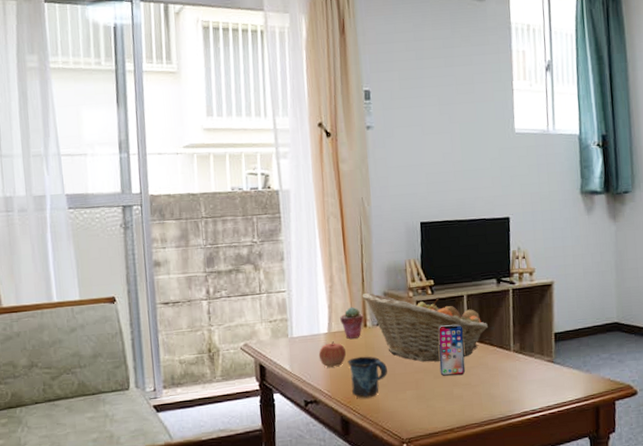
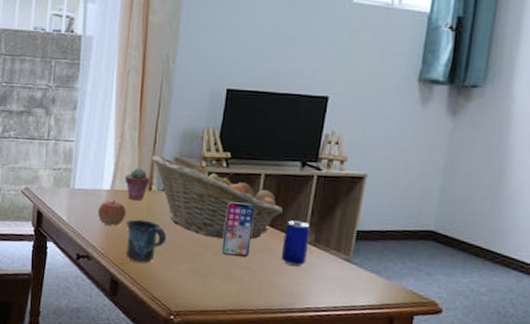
beer can: none [492,332,516,376] -> present [281,220,310,267]

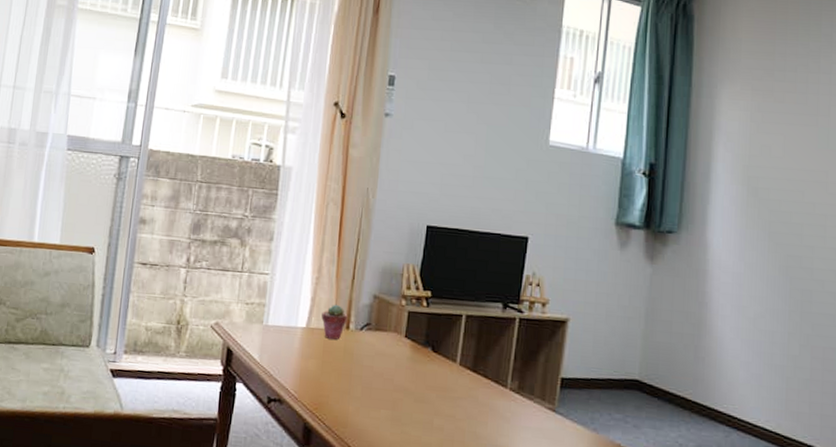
apple: present [97,199,127,226] -> none [291,338,323,367]
mug: present [125,219,166,263] -> none [320,360,364,409]
fruit basket: present [151,156,284,239] -> none [349,292,486,384]
smartphone: present [221,202,255,258] -> none [422,344,456,405]
beer can: present [281,220,310,267] -> none [484,365,513,417]

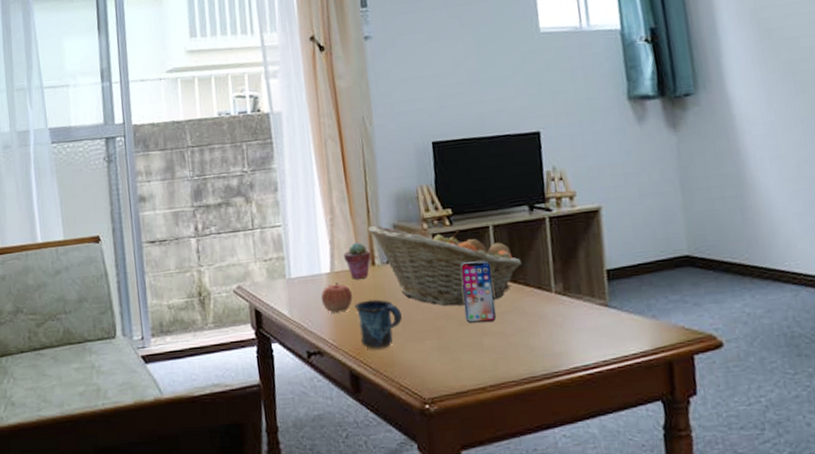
apple: none [291,338,323,367] -> present [320,282,353,313]
mug: none [320,360,364,409] -> present [354,299,402,350]
fruit basket: none [349,292,486,384] -> present [368,226,523,306]
smartphone: none [422,344,456,405] -> present [460,260,497,323]

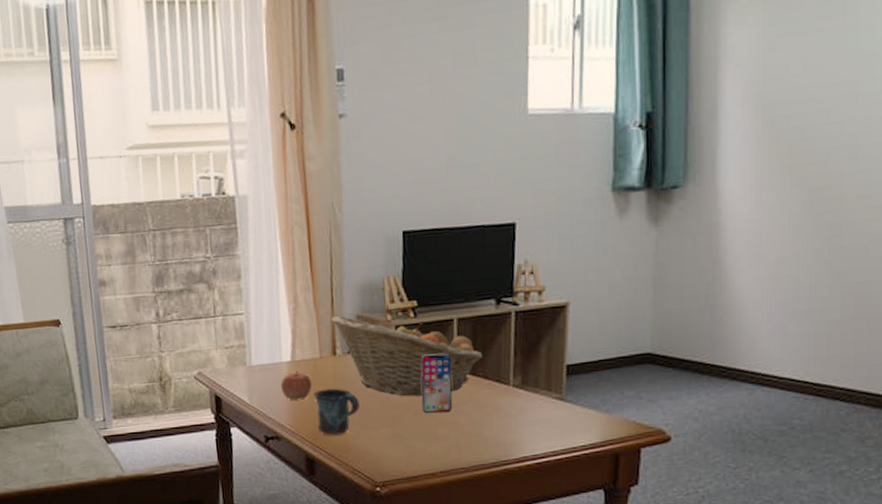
potted succulent: present [343,242,372,279] -> none [305,331,333,368]

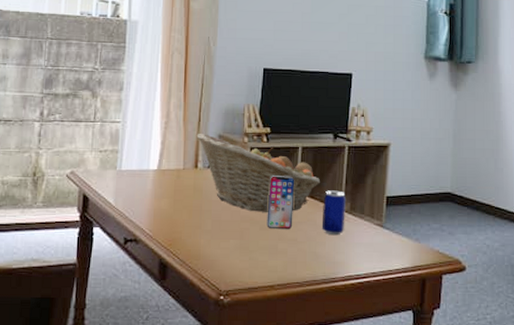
apple: present [280,371,313,401] -> none [145,179,174,206]
mug: present [313,388,359,436] -> none [173,198,213,243]
beer can: none [487,364,516,415] -> present [321,190,345,236]

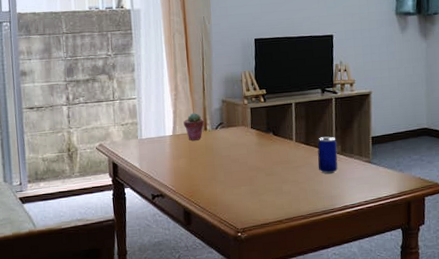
potted succulent: none [171,145,196,178] -> present [183,112,205,141]
fruit basket: present [196,134,321,212] -> none [203,100,314,162]
smartphone: present [267,176,295,230] -> none [269,128,293,174]

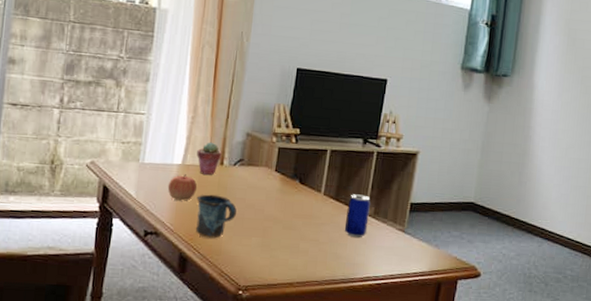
apple: none [164,143,189,166] -> present [167,174,198,201]
mug: none [190,156,225,193] -> present [195,194,236,239]

